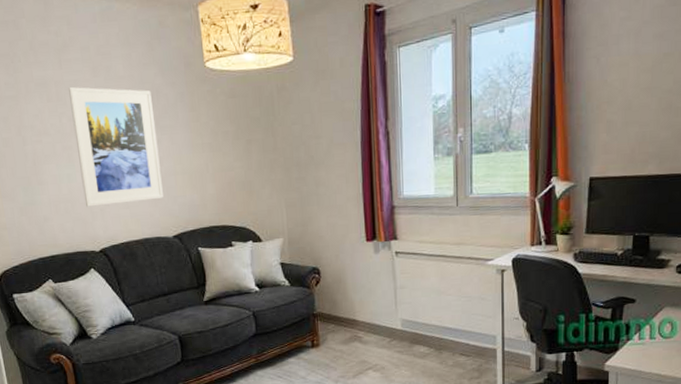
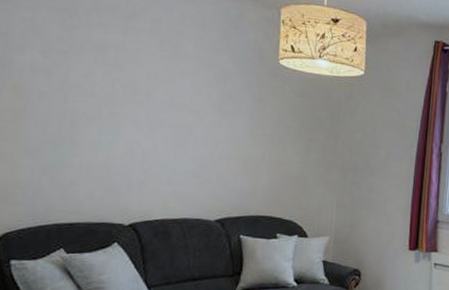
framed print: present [69,86,163,207] -> none [122,54,219,181]

